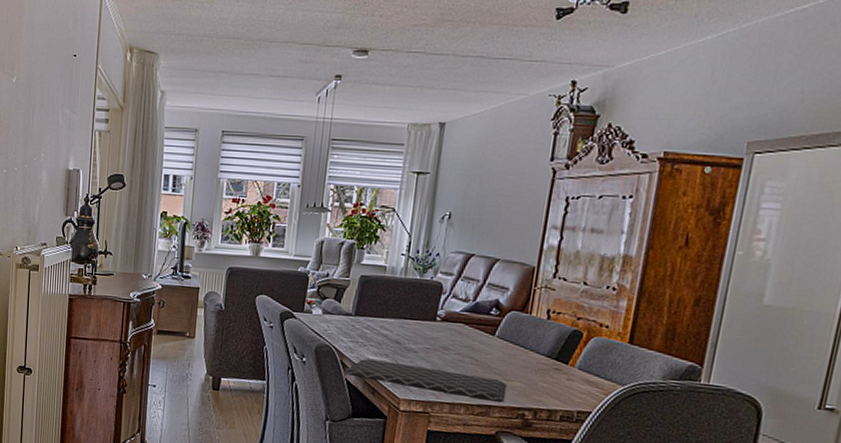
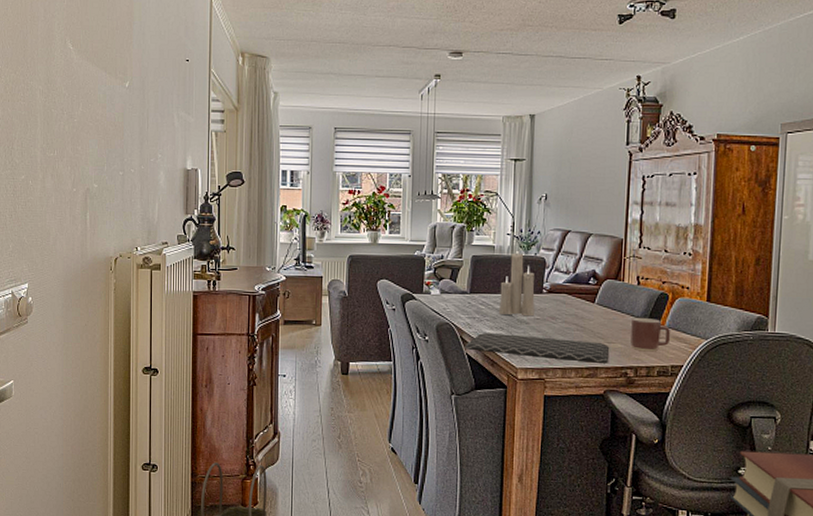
candle: none [384,274,428,345] -> present [498,251,535,317]
mug: none [532,355,581,394] -> present [631,318,670,352]

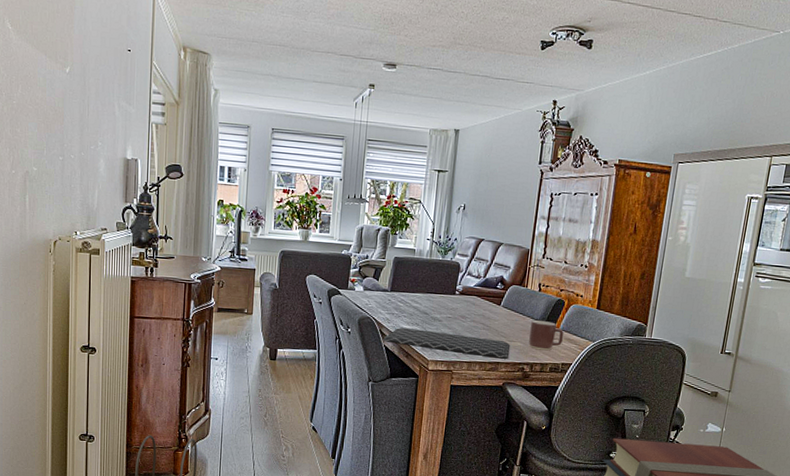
candle: present [498,251,535,317] -> none [415,255,449,315]

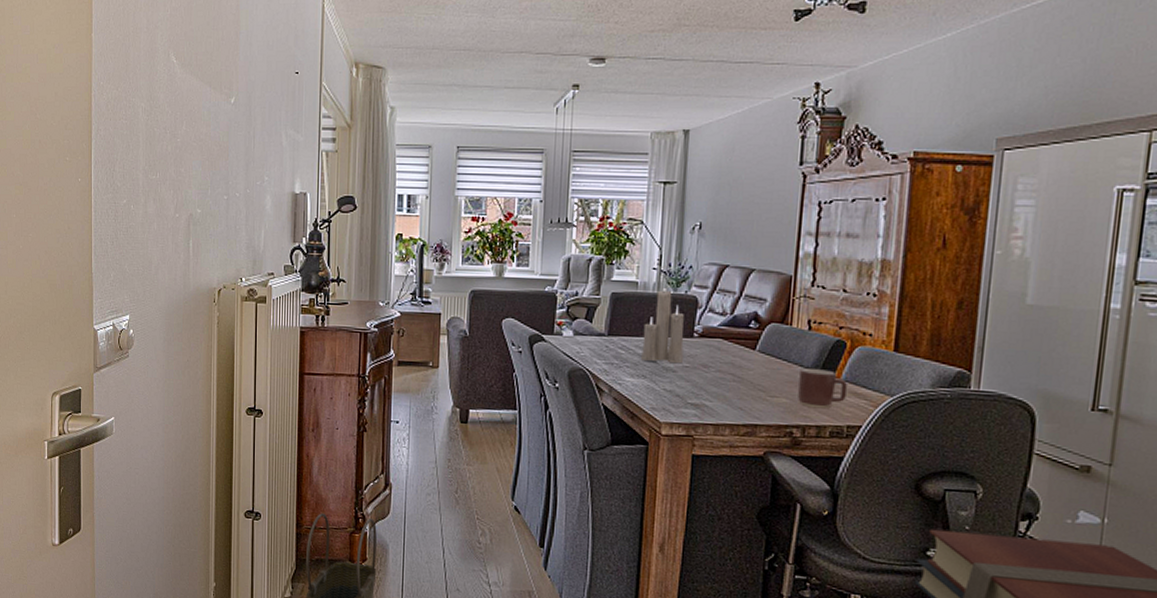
placemat: present [383,327,510,359] -> none [600,380,772,420]
candle: none [415,255,449,315] -> present [640,288,684,364]

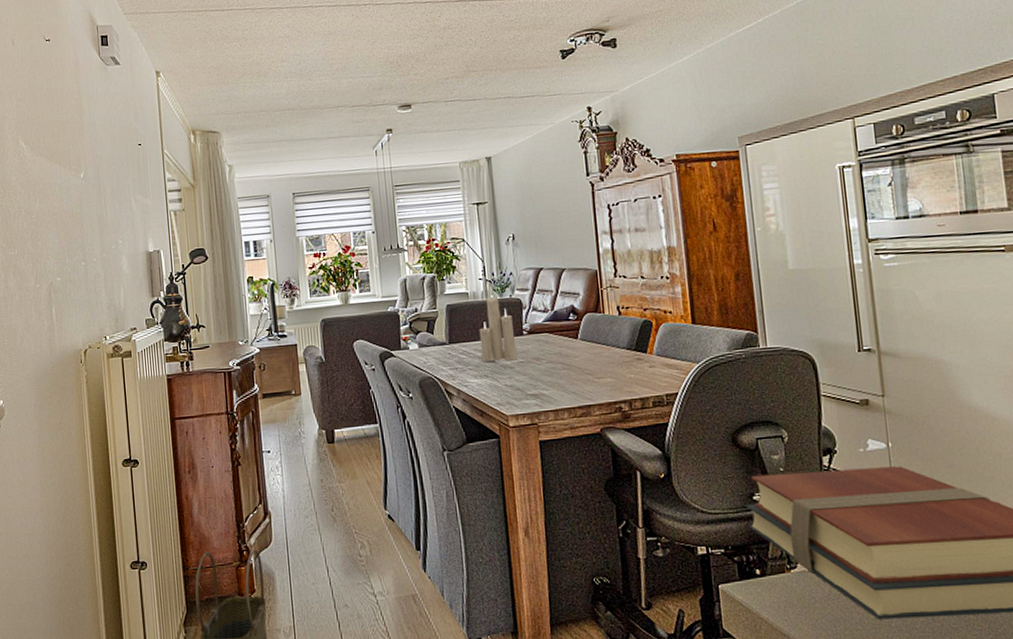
mug: present [798,368,847,409] -> none [618,348,660,383]

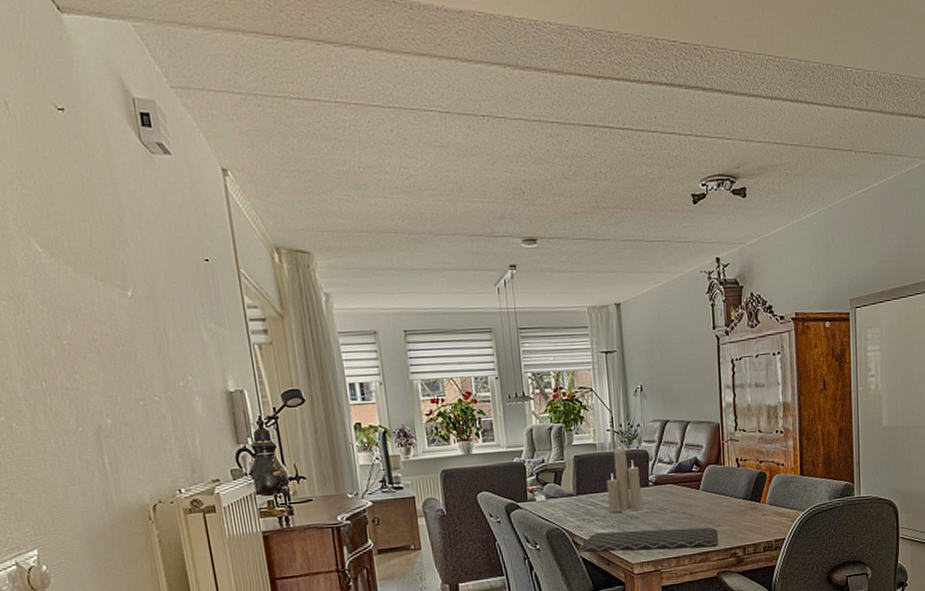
placemat: none [451,379,601,403] -> present [578,527,719,553]

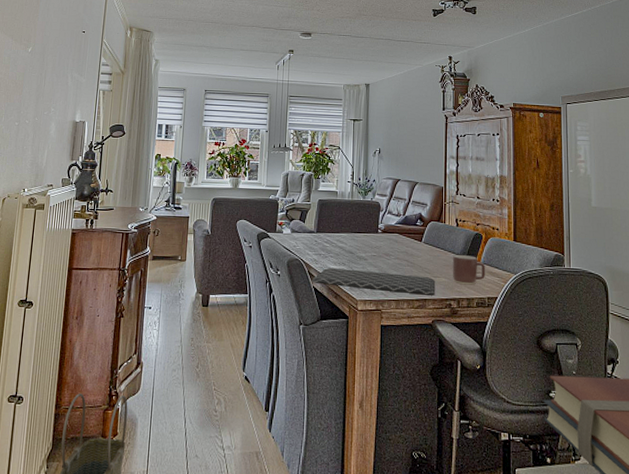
candle: present [606,447,643,512] -> none [340,196,372,254]
mug: none [735,497,771,530] -> present [453,255,485,285]

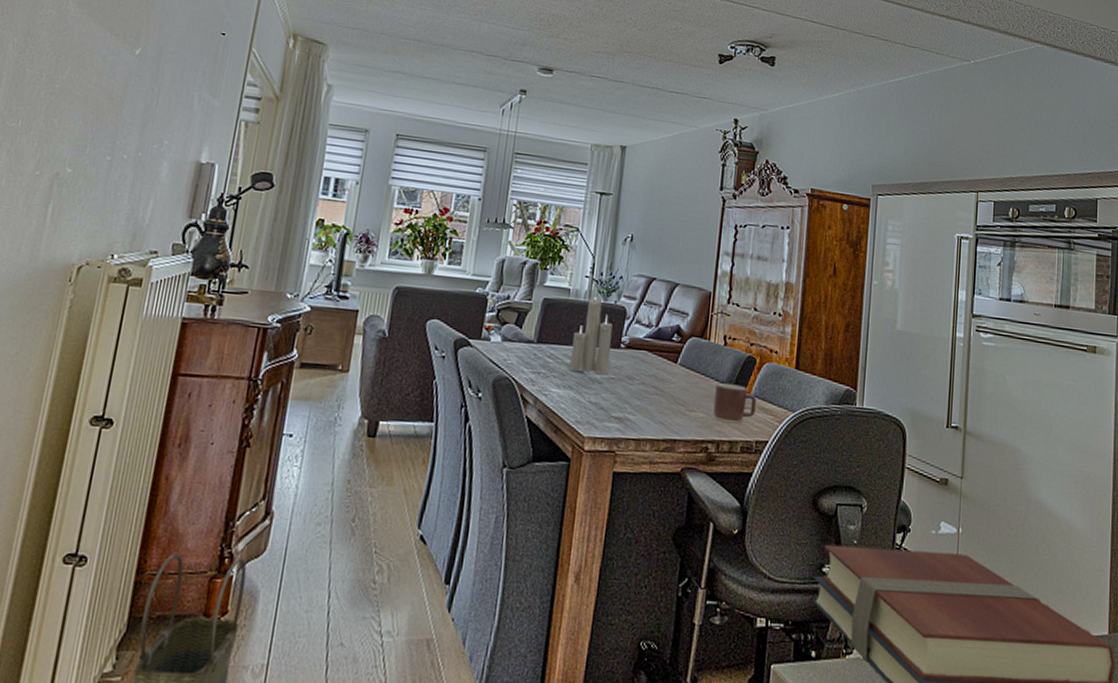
placemat: present [312,267,436,295] -> none [525,391,690,435]
candle: none [340,196,372,254] -> present [567,297,613,375]

